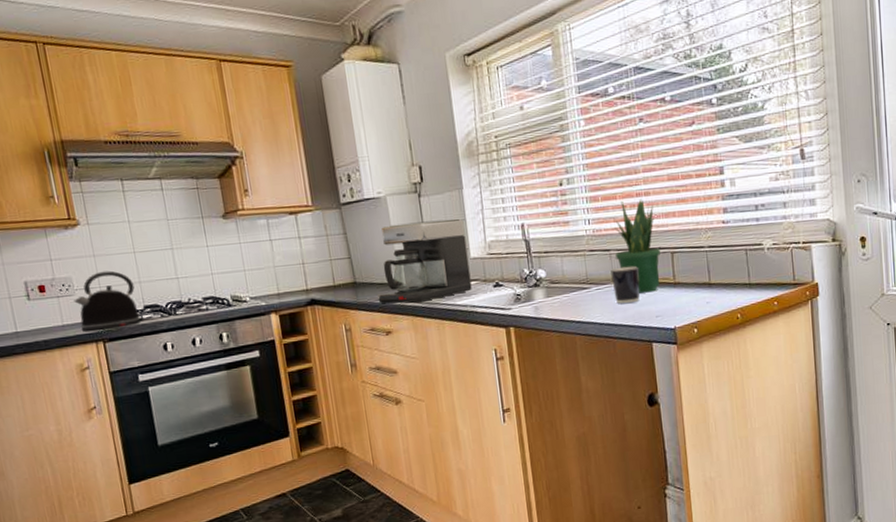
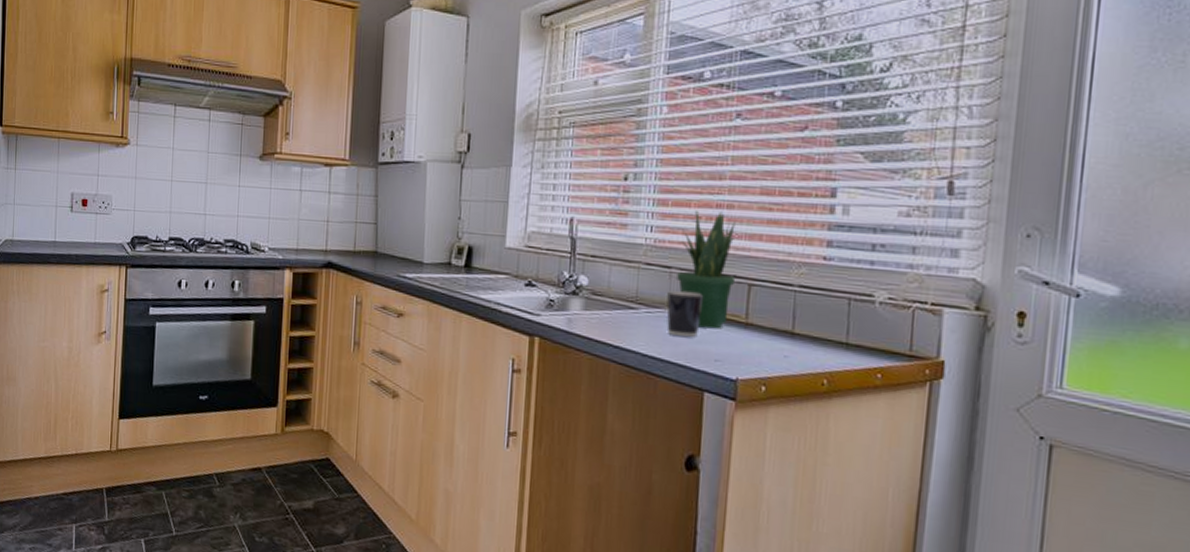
kettle: present [74,270,143,333] -> none [109,195,166,256]
coffee maker: present [379,218,472,304] -> none [398,194,506,288]

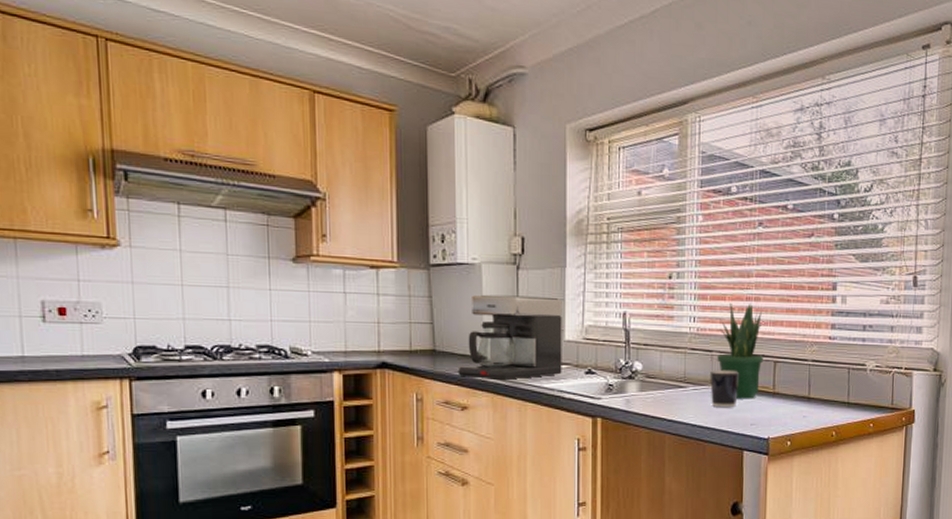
coffee maker: none [398,194,506,288] -> present [459,294,562,380]

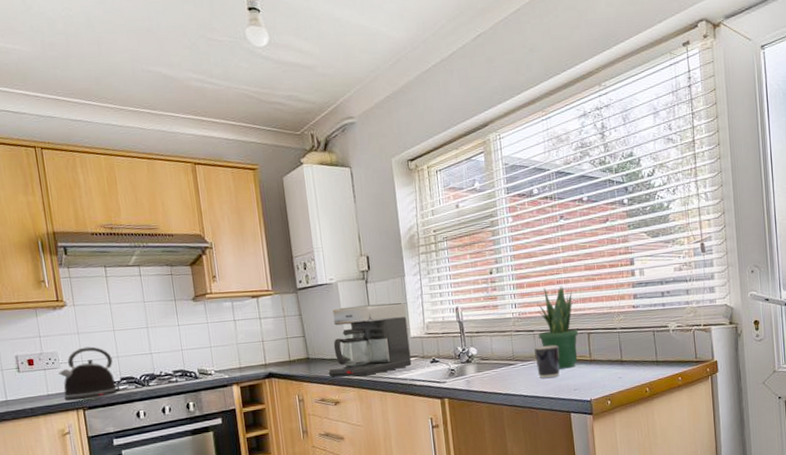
kettle: none [100,301,182,368] -> present [58,346,119,401]

